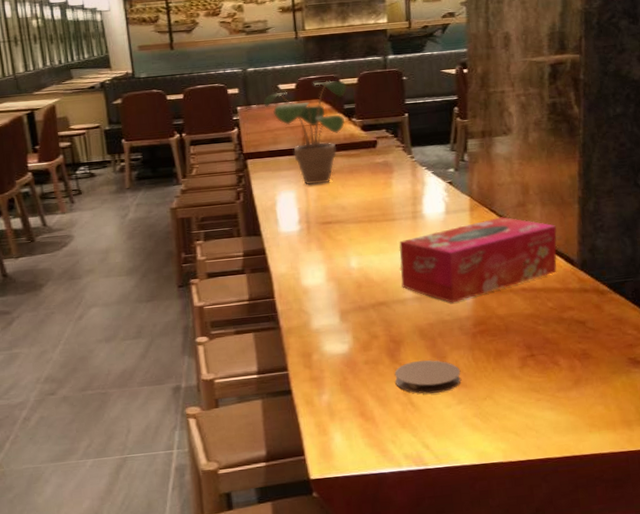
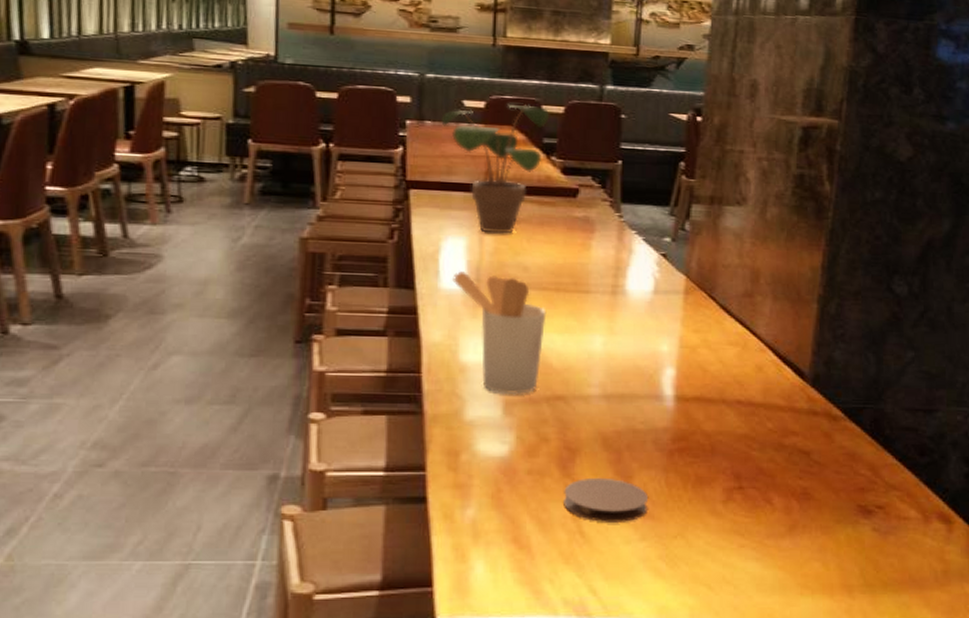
utensil holder: none [288,216,365,307] -> present [452,271,547,395]
tissue box: present [399,217,557,303] -> none [587,306,787,409]

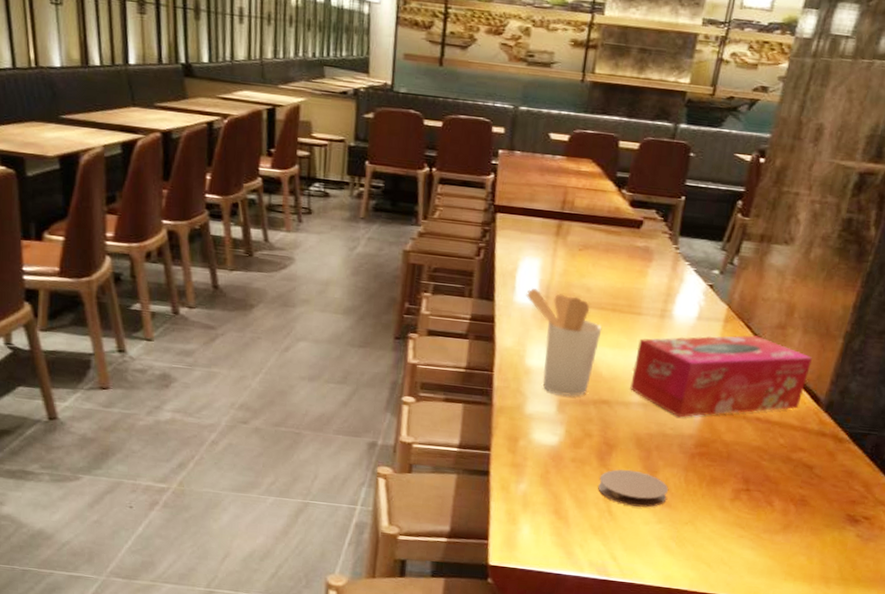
potted plant: present [441,103,550,234] -> none [528,138,626,258]
tissue box: none [587,306,787,409] -> present [630,334,812,418]

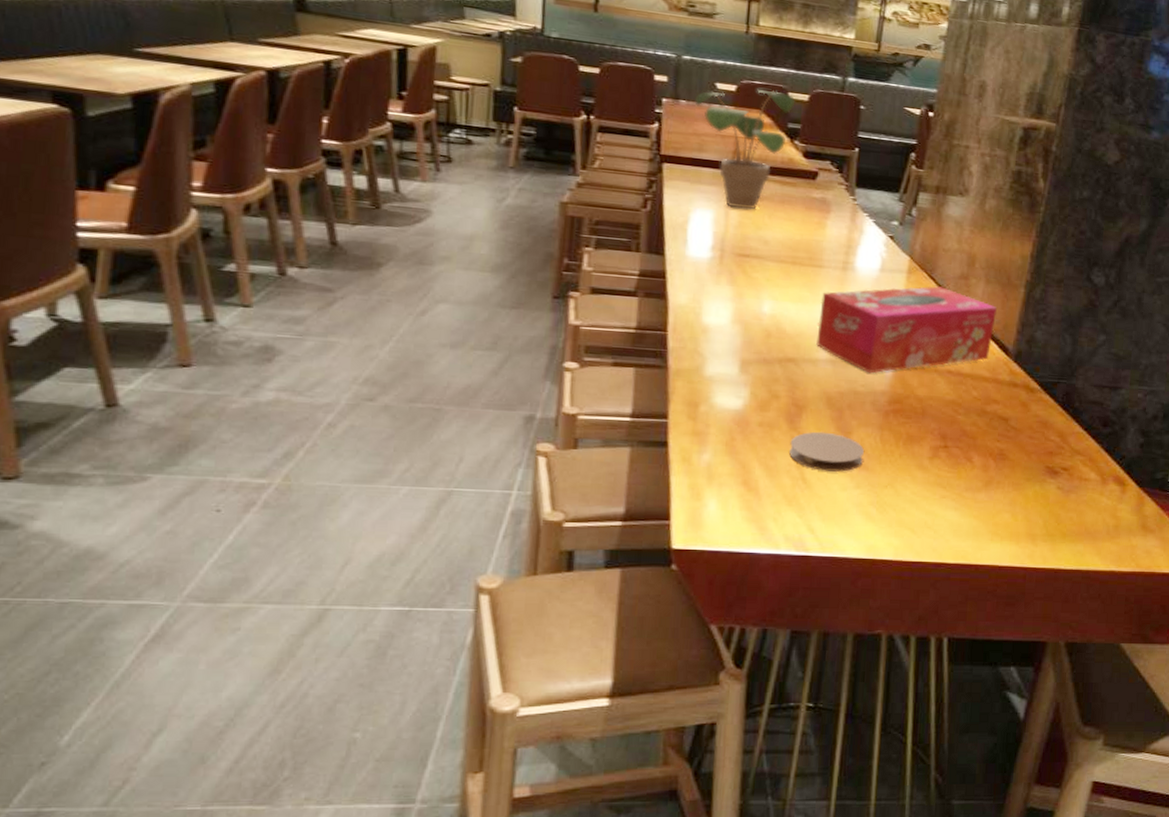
utensil holder: present [526,288,602,397] -> none [699,241,783,356]
potted plant: none [528,138,626,258] -> present [694,89,796,210]

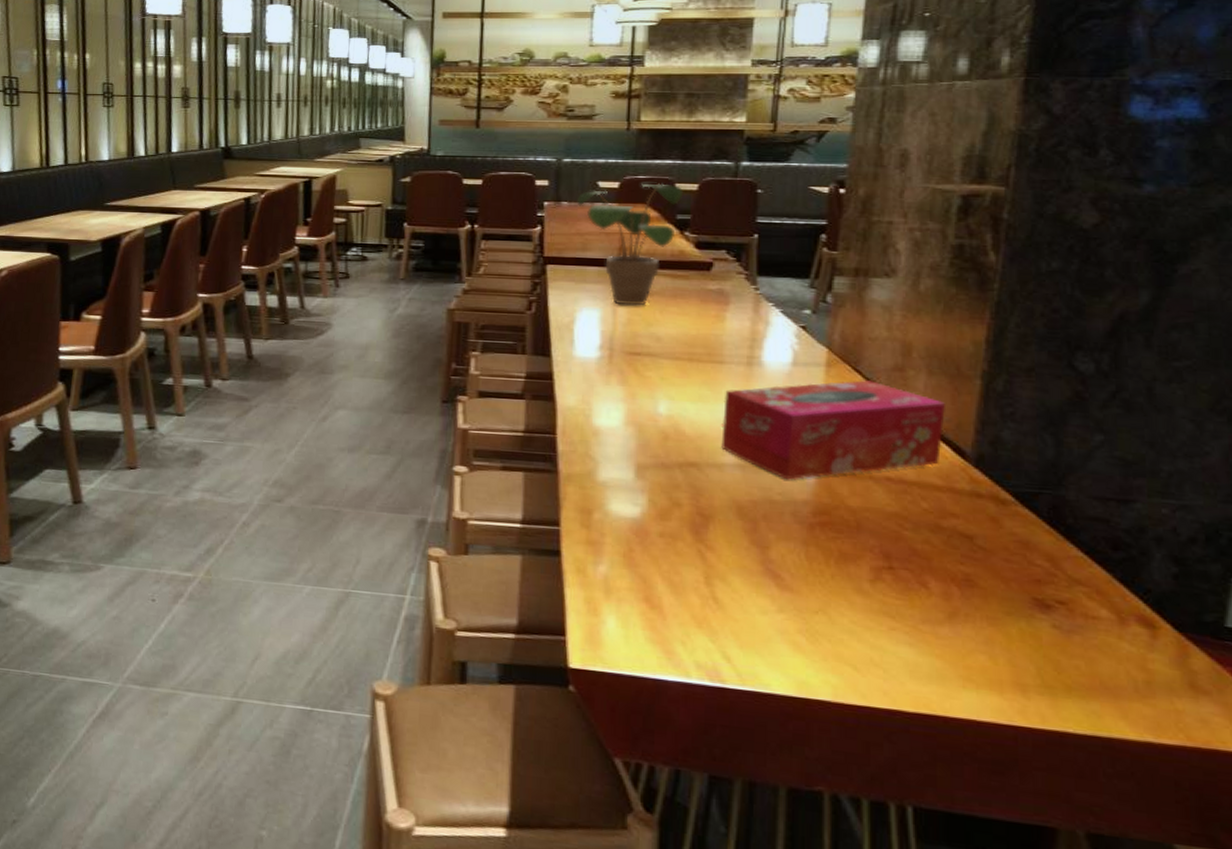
coaster: present [789,431,865,472] -> none [696,545,787,593]

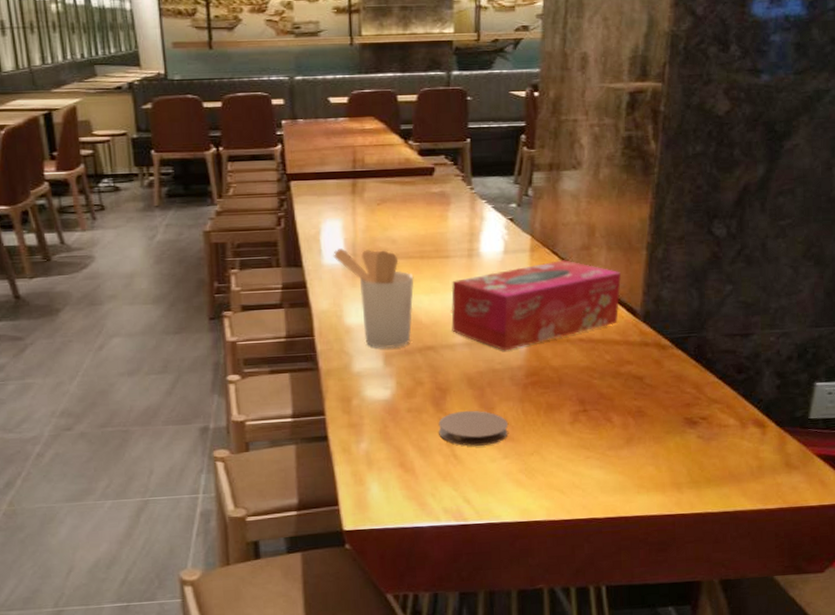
potted plant: present [577,182,684,306] -> none [311,95,405,214]
utensil holder: none [587,341,679,460] -> present [333,248,414,349]
coaster: none [696,545,787,593] -> present [438,410,509,446]

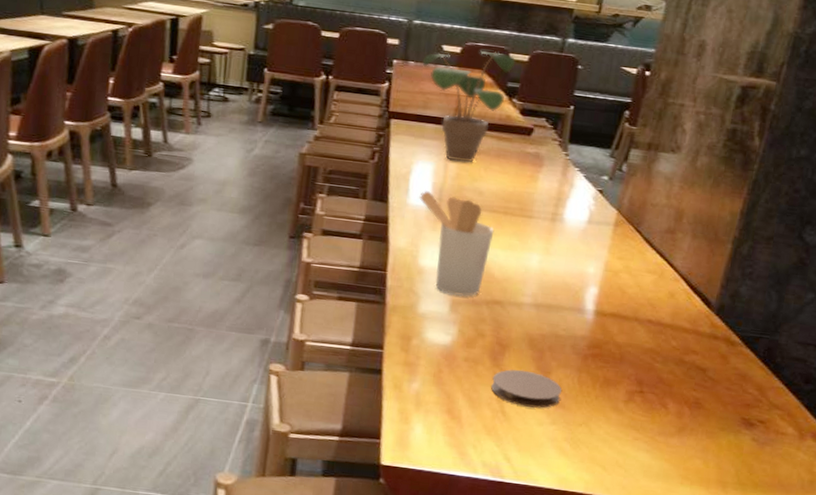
potted plant: none [311,95,405,214] -> present [422,50,516,163]
tissue box: present [451,260,621,351] -> none [522,238,702,319]

